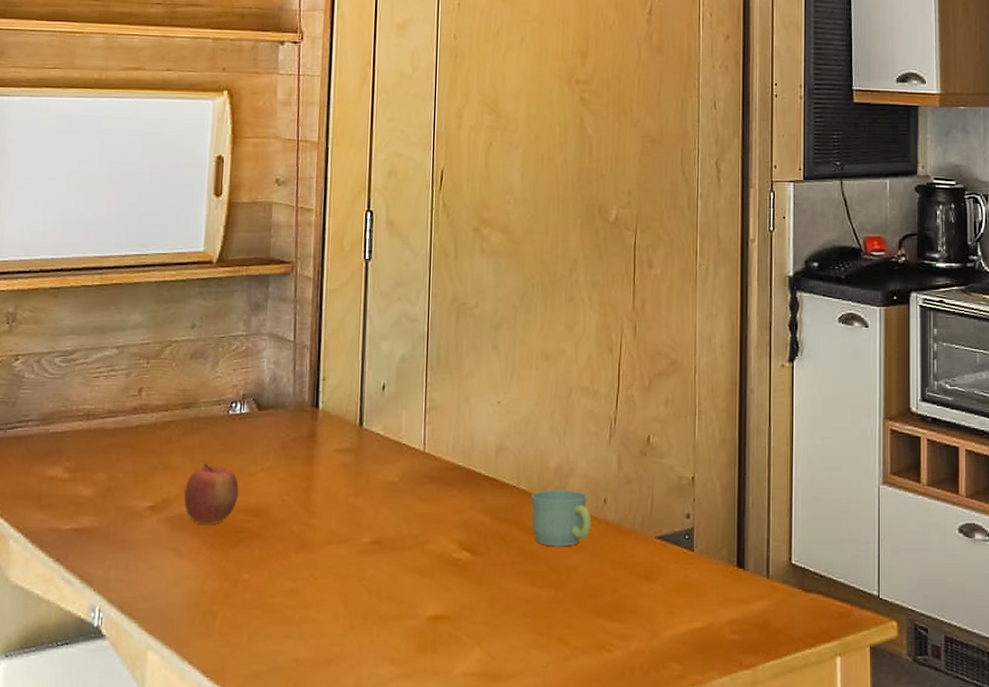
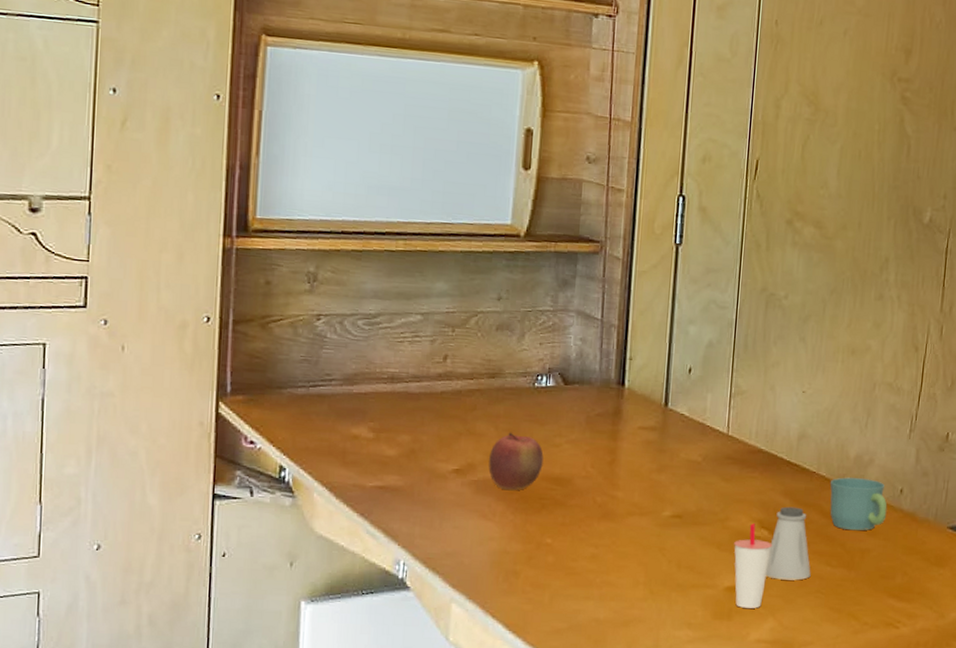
cup: none [435,544,475,638] -> present [734,523,773,608]
saltshaker: none [469,525,516,605] -> present [765,506,811,580]

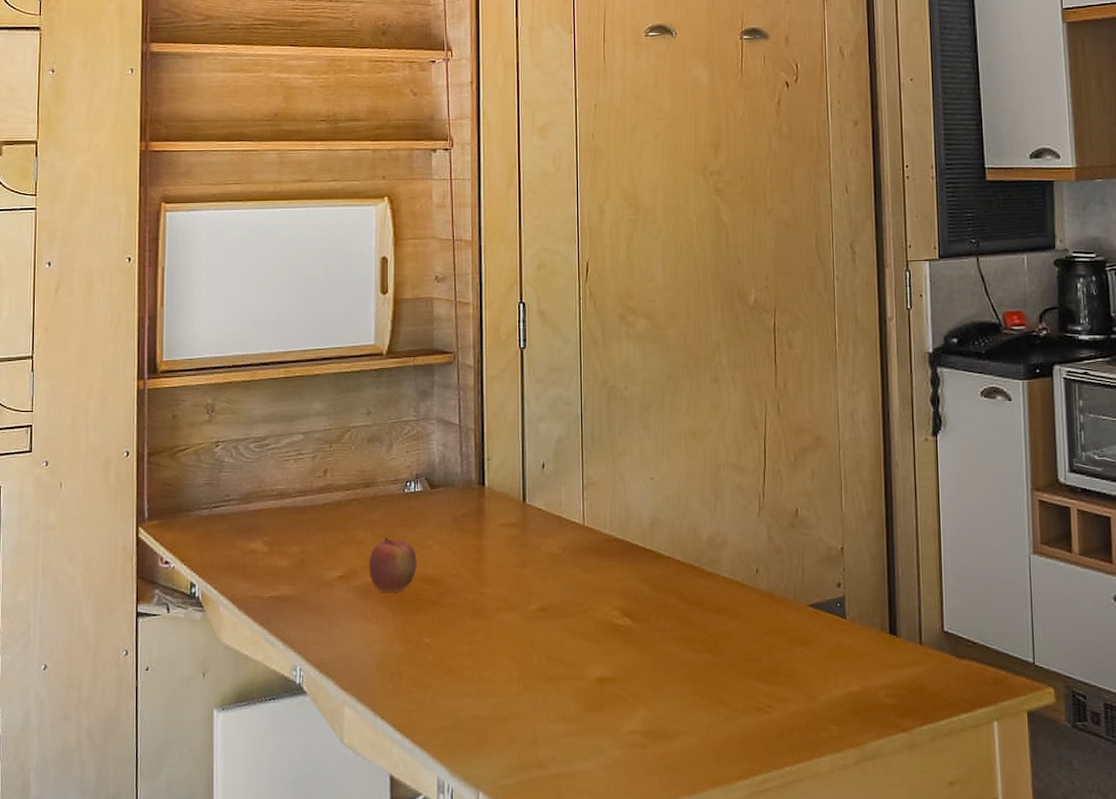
cup: present [734,523,773,608] -> none [599,611,637,699]
saltshaker: present [765,506,811,580] -> none [632,593,677,668]
mug: present [830,477,888,531] -> none [687,560,745,614]

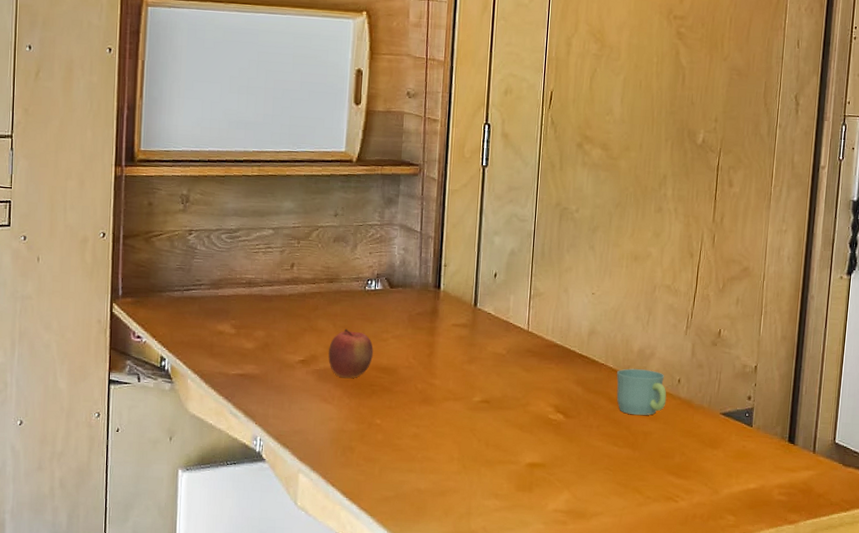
mug: none [687,560,745,614] -> present [616,368,667,416]

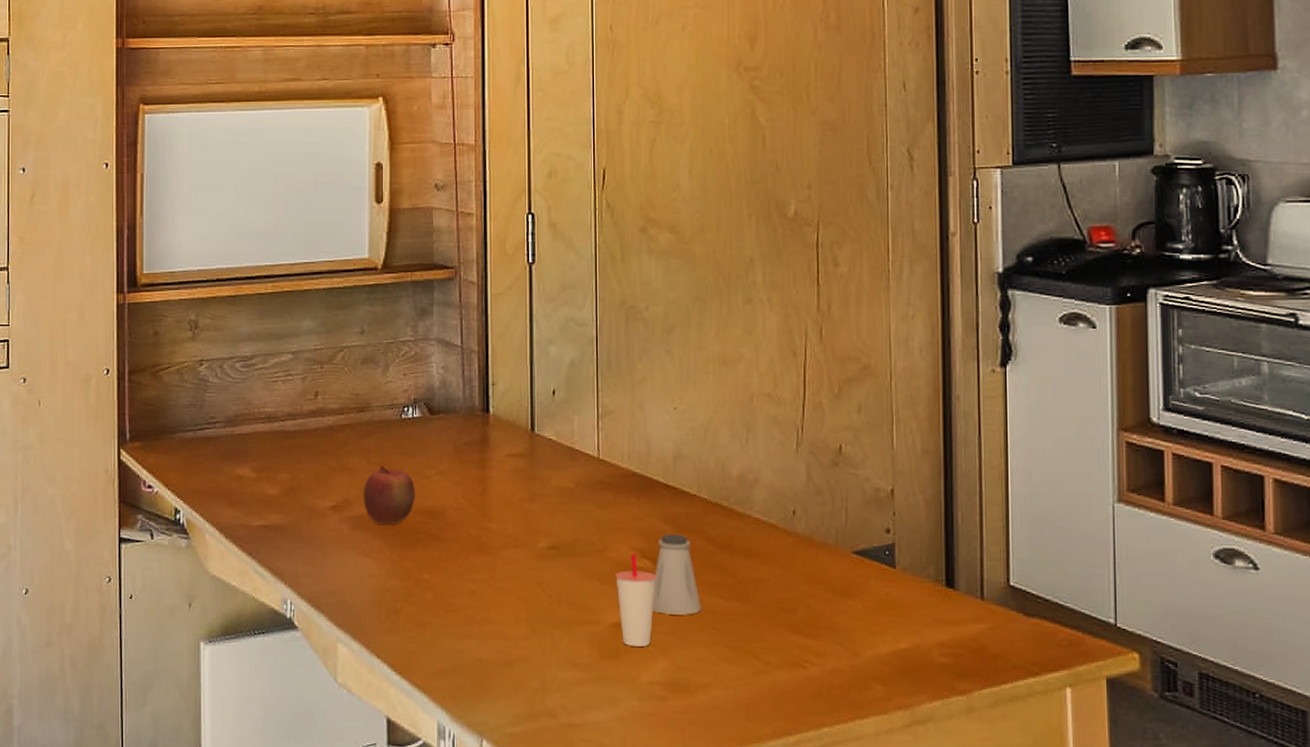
cup: none [534,407,567,482] -> present [615,552,657,647]
saltshaker: none [561,394,601,459] -> present [652,533,702,615]
mug: present [616,368,667,416] -> none [714,499,780,559]

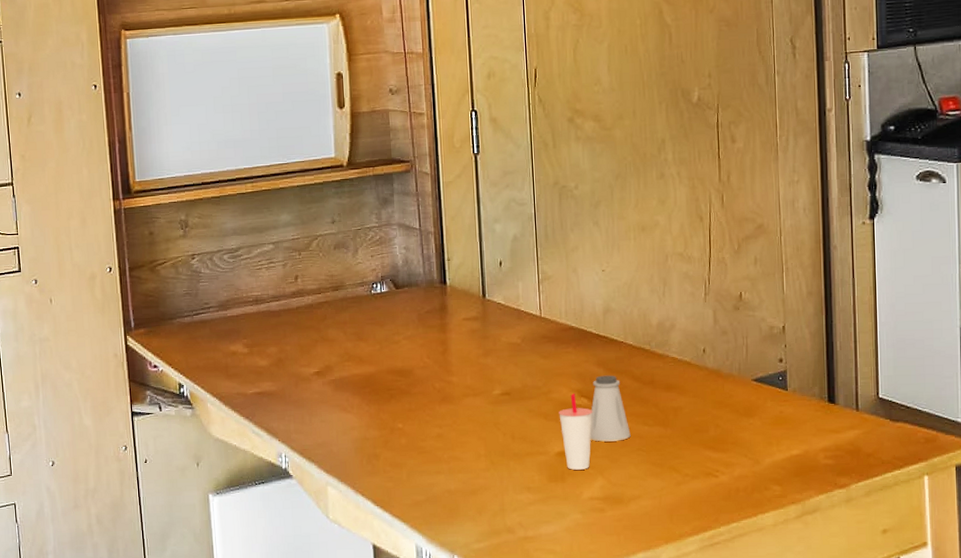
apple: present [364,465,415,526] -> none [342,335,387,386]

